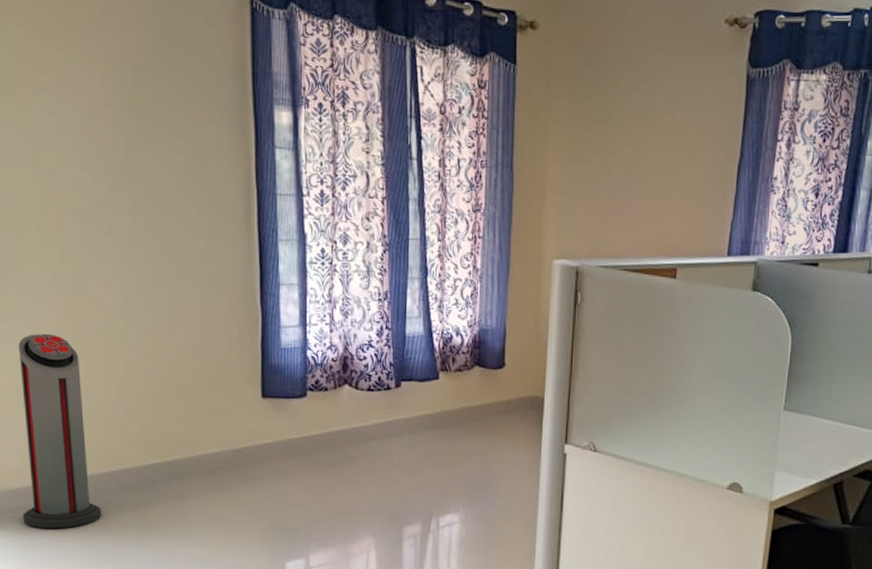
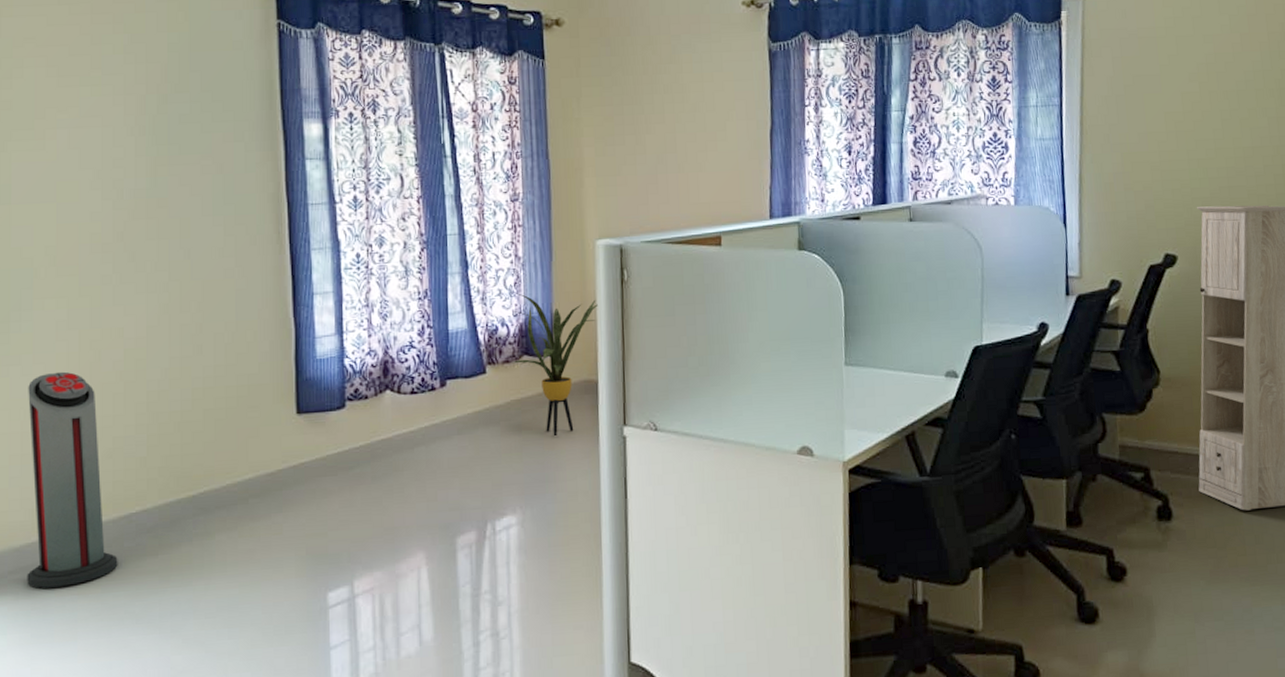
house plant: none [463,304,550,446] -> present [511,293,598,437]

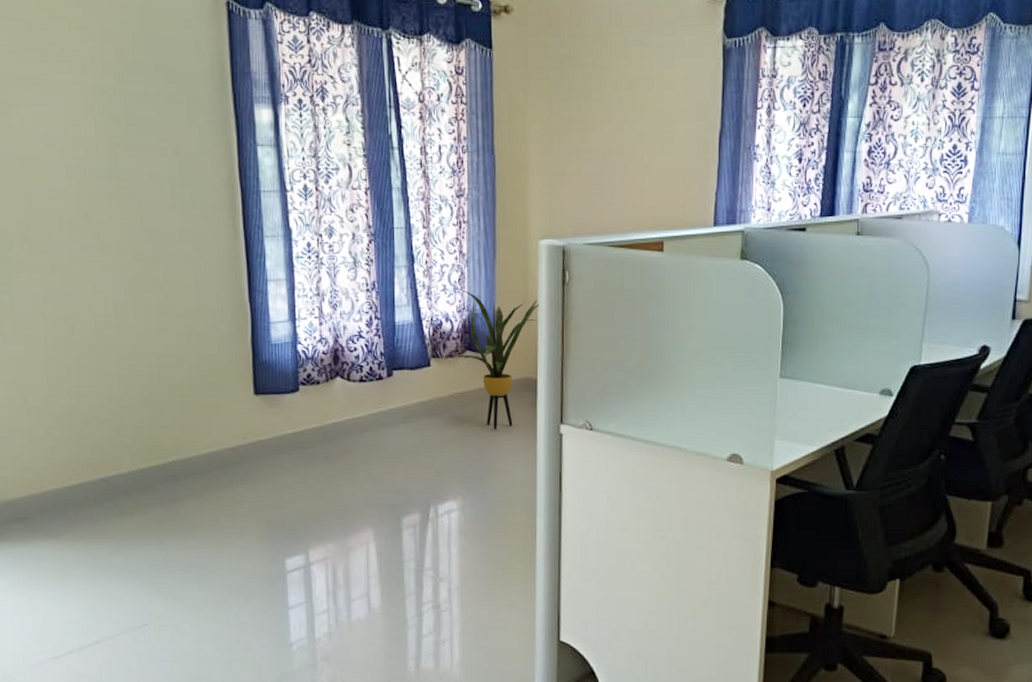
air purifier: present [27,371,118,589] -> none [11,343,100,538]

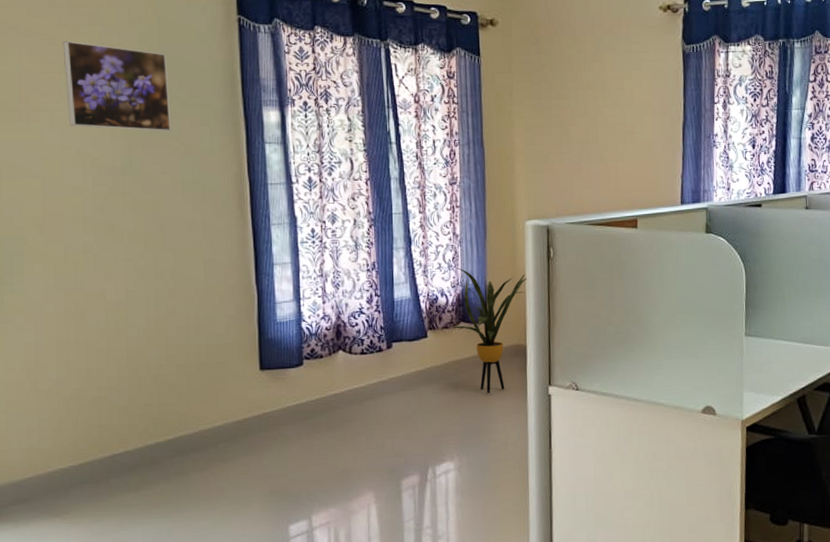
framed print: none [41,25,158,130] -> present [62,40,172,131]

